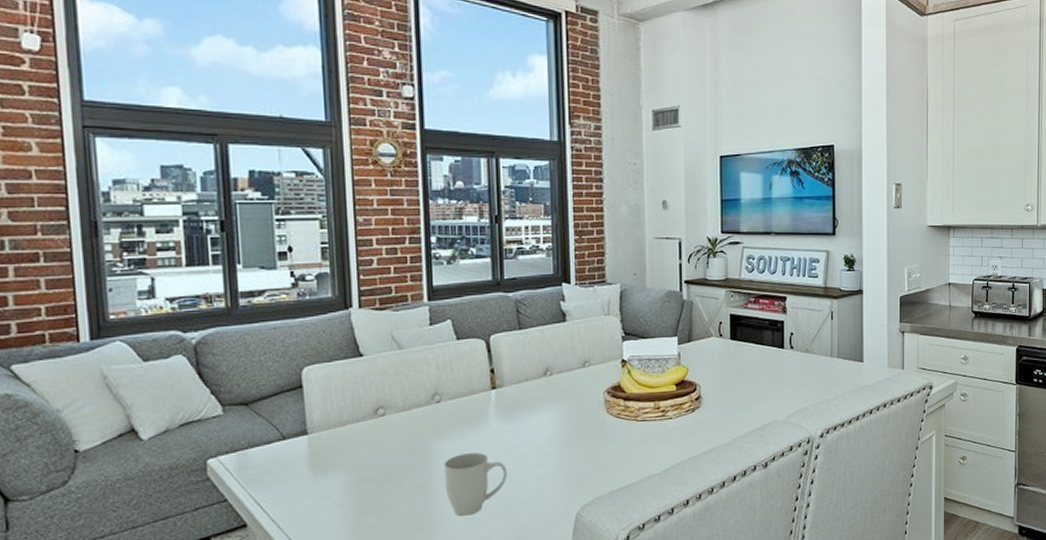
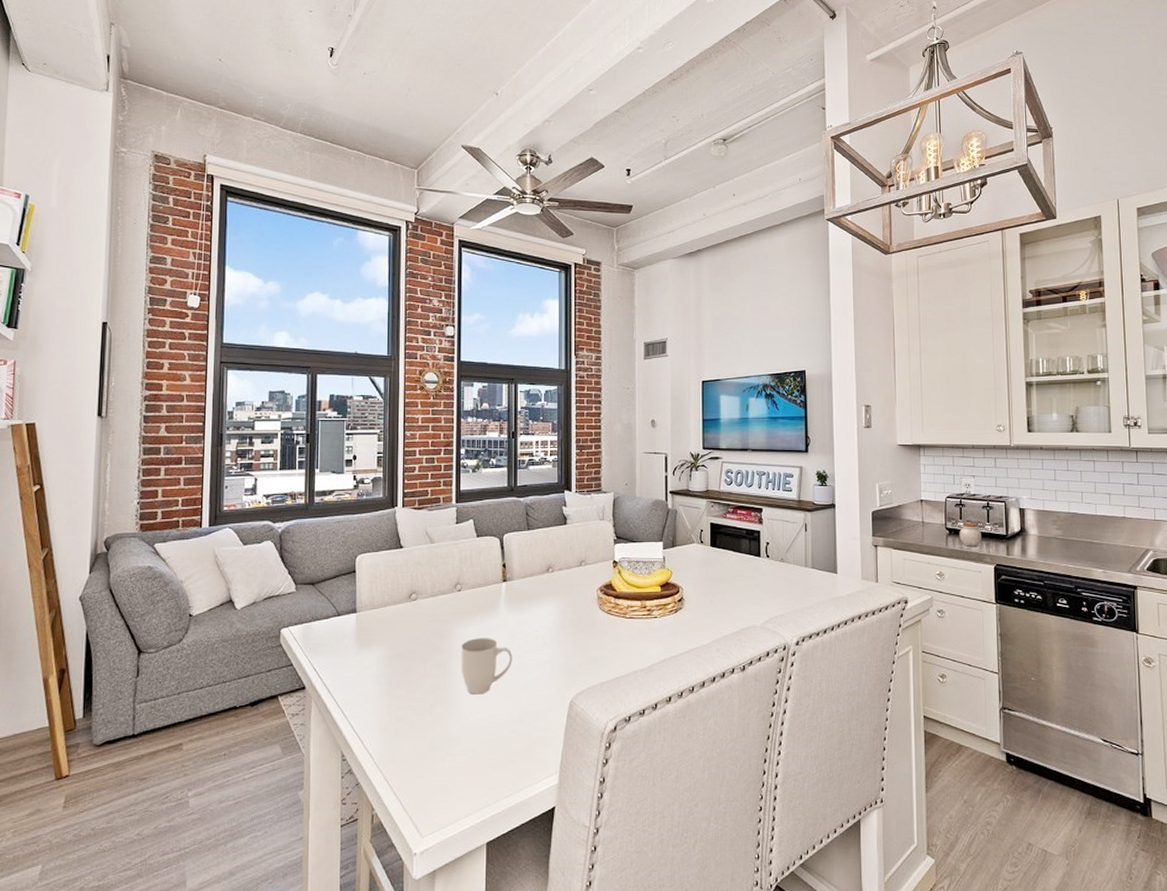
jar: none [985,304,1007,329] -> present [959,522,983,546]

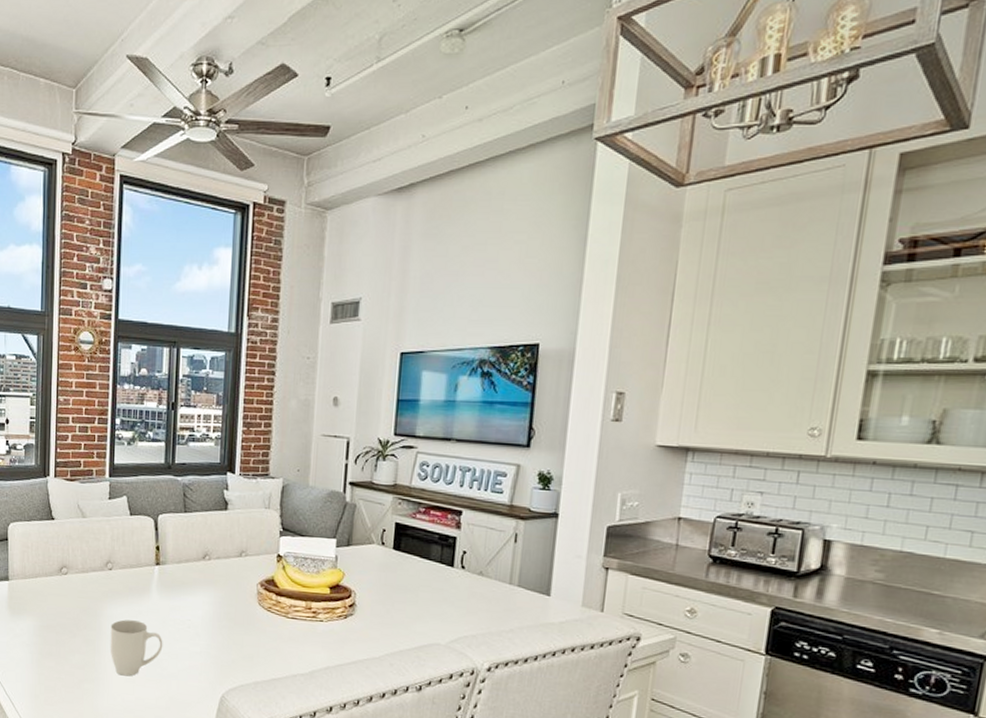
jar: present [959,522,983,546] -> none [726,550,761,582]

